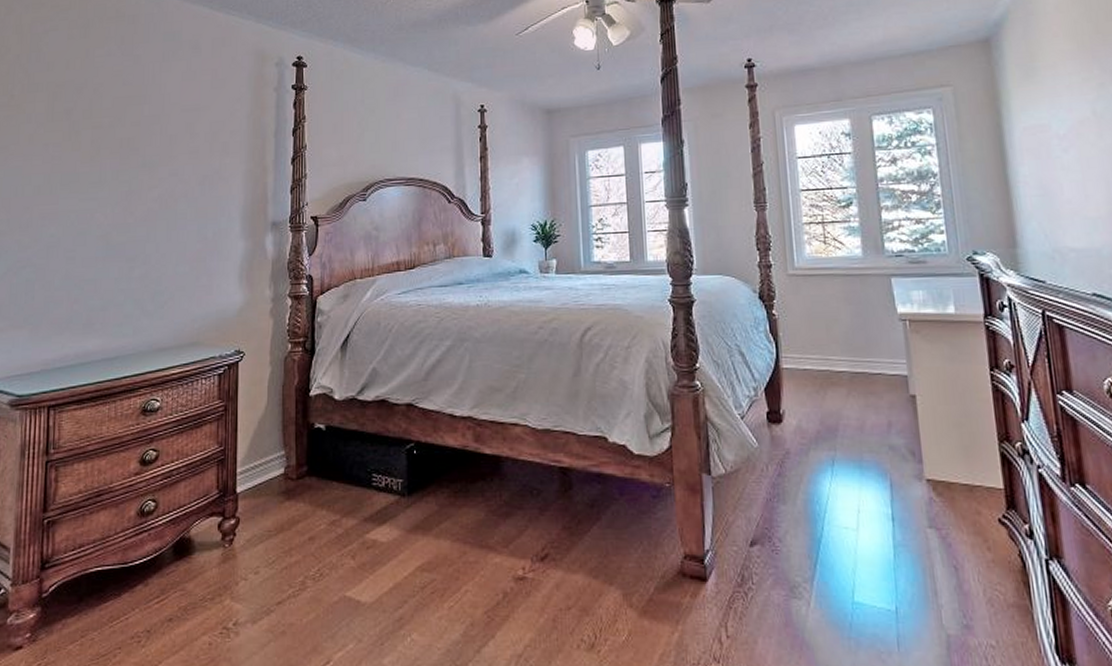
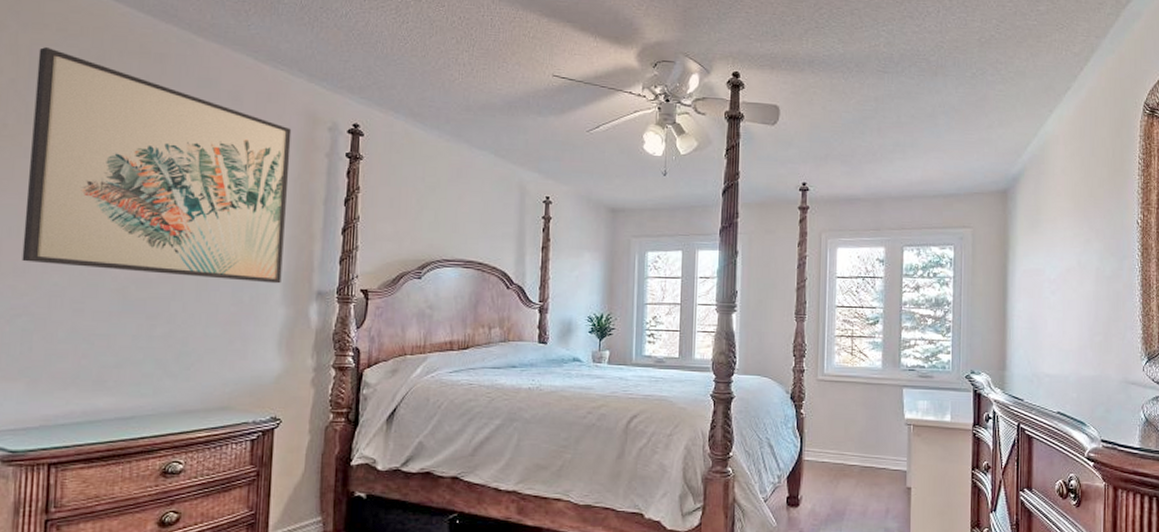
wall art: none [26,23,244,218] -> present [22,47,292,284]

